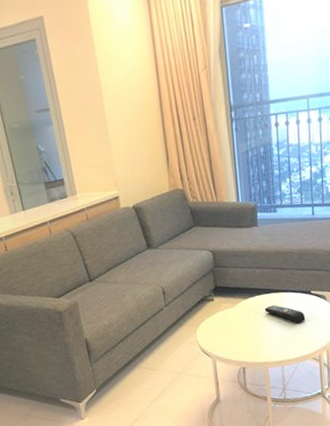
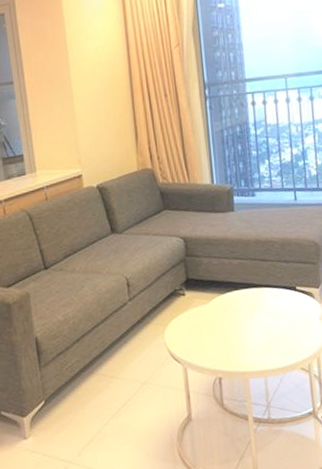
remote control: present [264,305,306,324] -> none [243,302,291,325]

